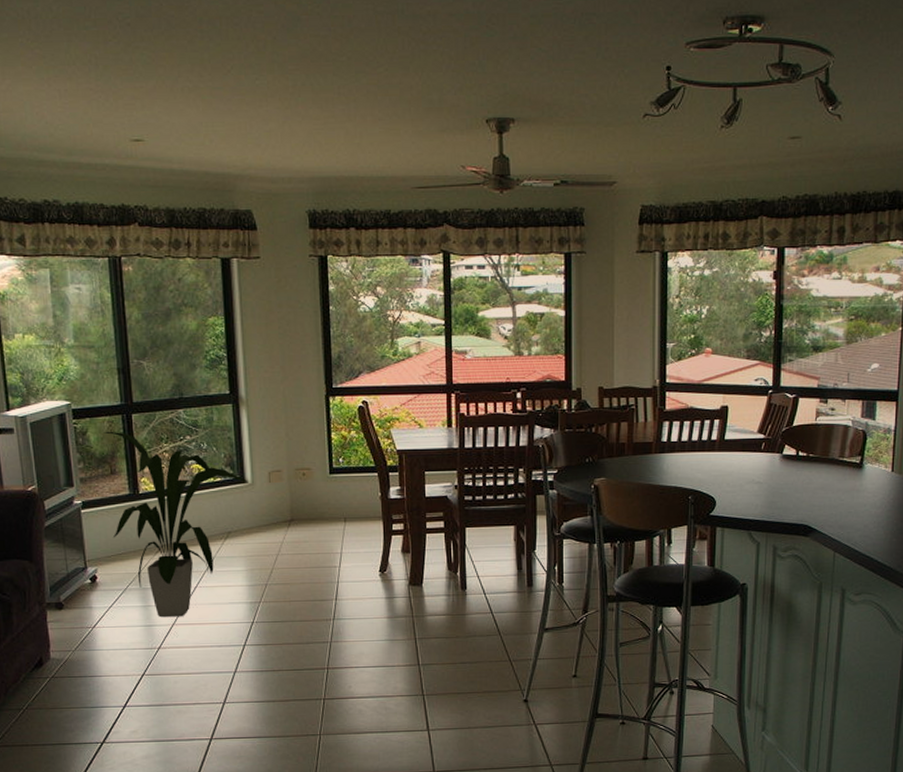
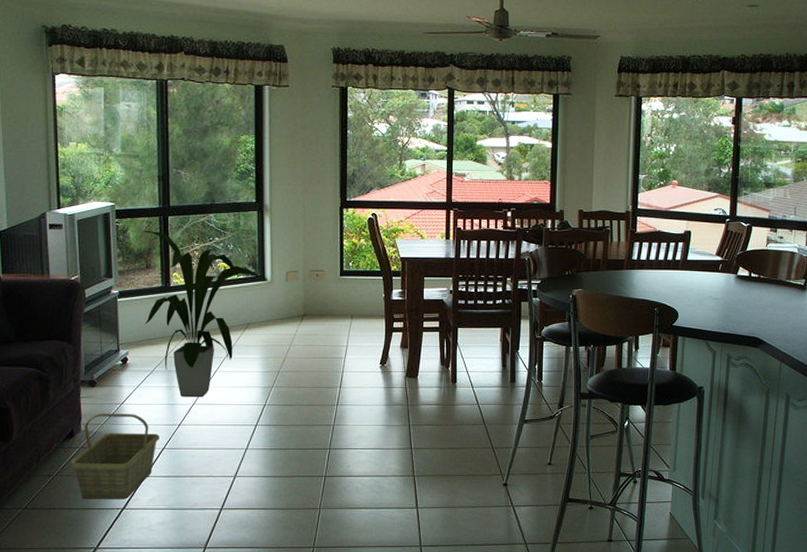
basket: none [41,638,138,734] -> present [70,413,160,500]

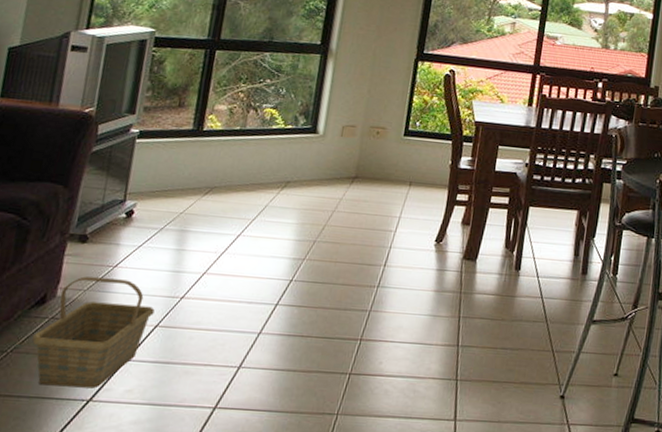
house plant: present [144,230,268,398] -> none [162,63,320,266]

